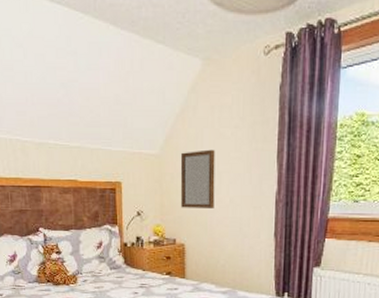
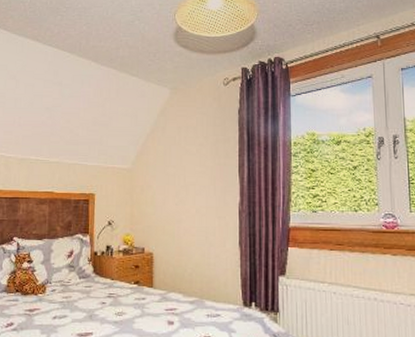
home mirror: present [180,149,215,208] -> none [150,164,182,218]

